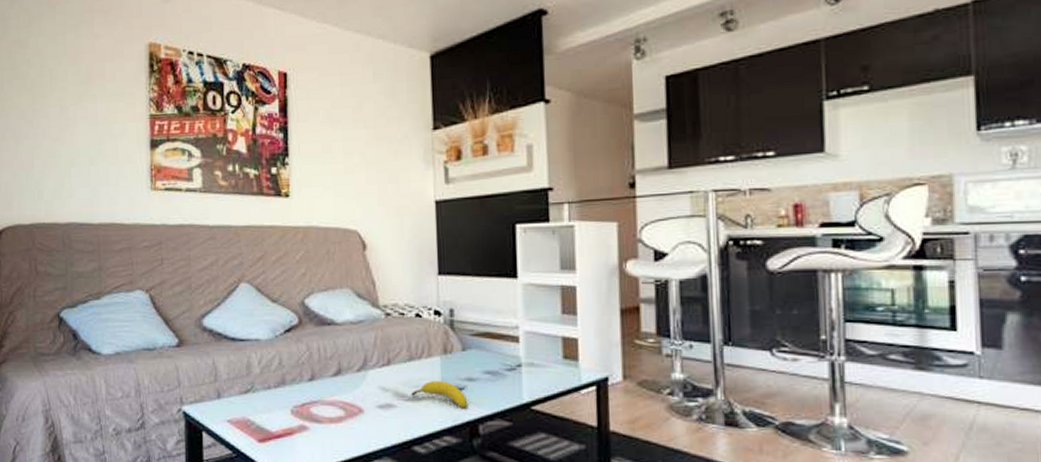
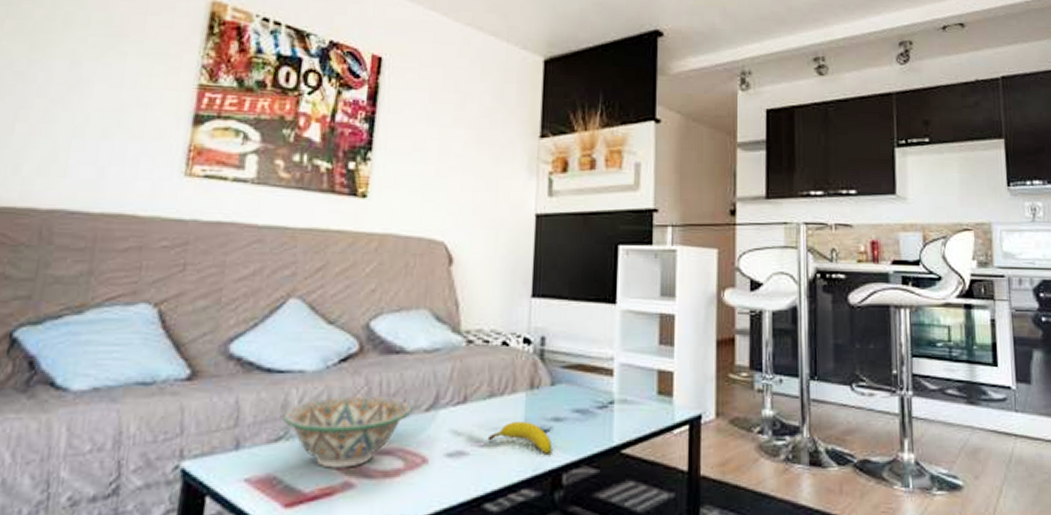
decorative bowl: none [248,359,346,415] -> present [283,395,412,468]

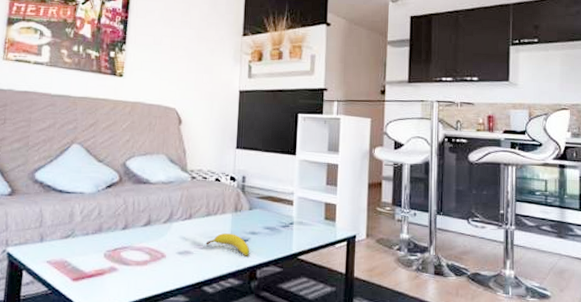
decorative bowl: present [283,395,412,468] -> none [70,210,155,258]

